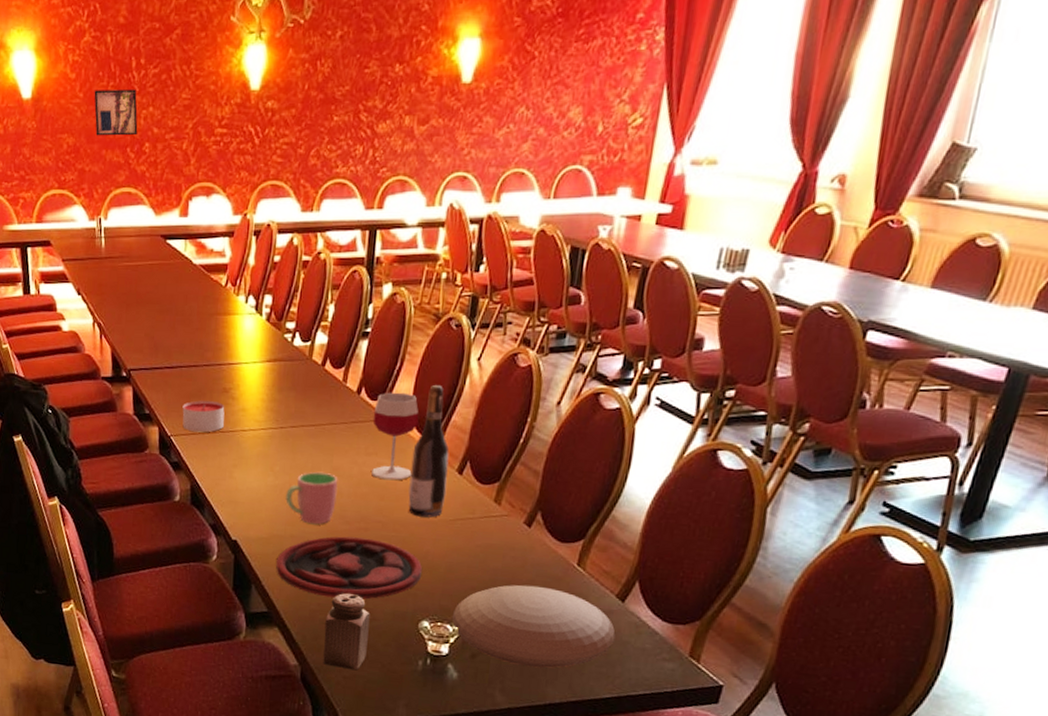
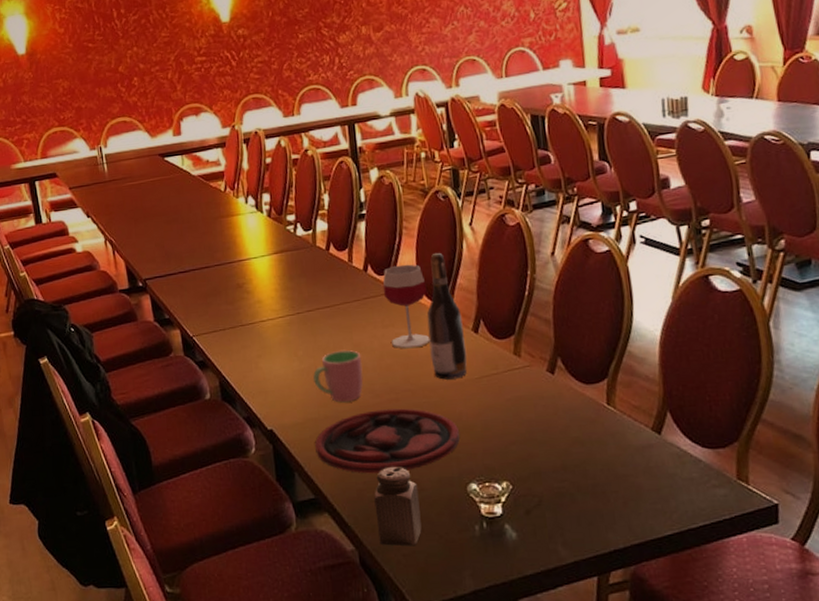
wall art: present [94,89,138,136] -> none [82,34,126,77]
candle: present [182,400,225,433] -> none [200,297,243,330]
plate: present [452,584,616,668] -> none [498,430,662,515]

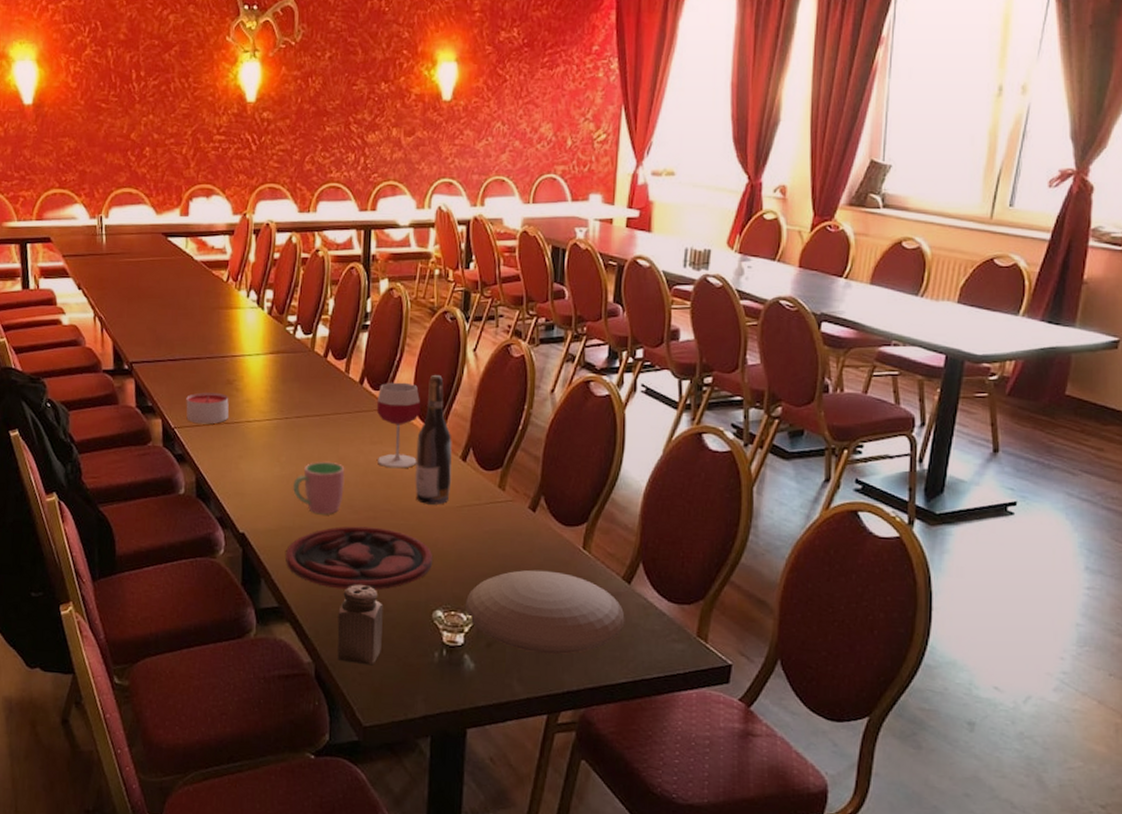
candle: none [200,297,243,330] -> present [186,392,229,424]
plate: none [498,430,662,515] -> present [466,569,625,655]

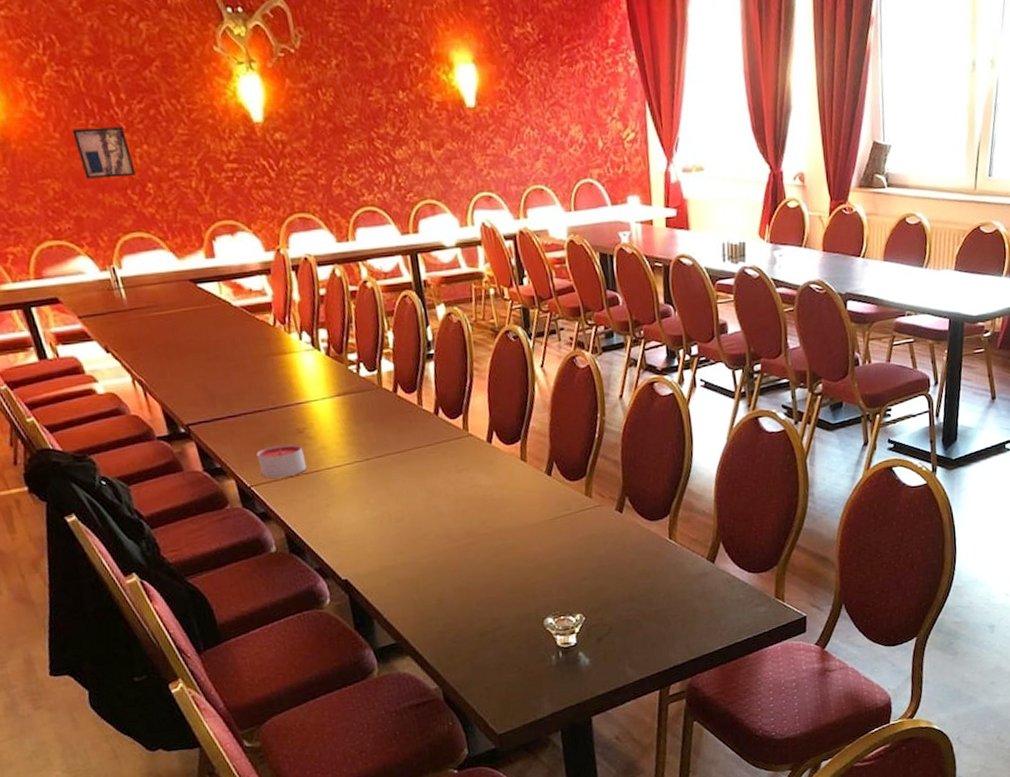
wall art: none [95,98,138,141] -> present [72,127,136,179]
plate: present [285,526,432,590] -> none [393,551,536,616]
cup: present [293,462,345,515] -> none [387,496,439,549]
salt shaker: present [337,585,383,666] -> none [455,607,502,681]
wineglass: present [376,382,421,469] -> none [454,407,505,493]
wine bottle: present [415,374,452,505] -> none [501,395,542,522]
plate: present [466,569,625,655] -> none [572,563,714,639]

